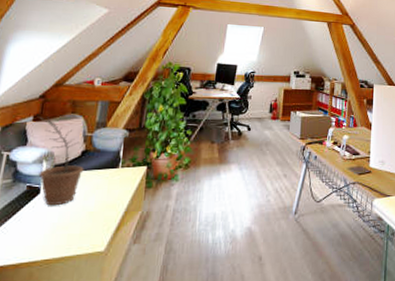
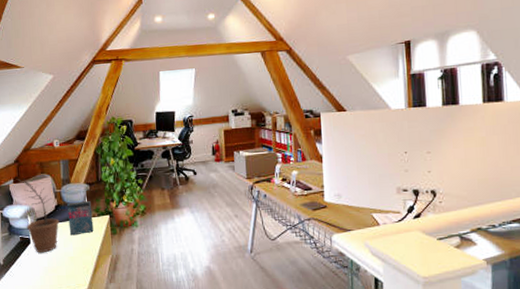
book: none [94,149,128,187] -> present [67,201,94,236]

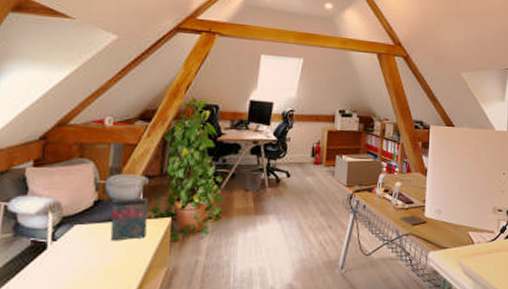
plant pot: present [16,178,60,253] -> none [39,161,98,263]

